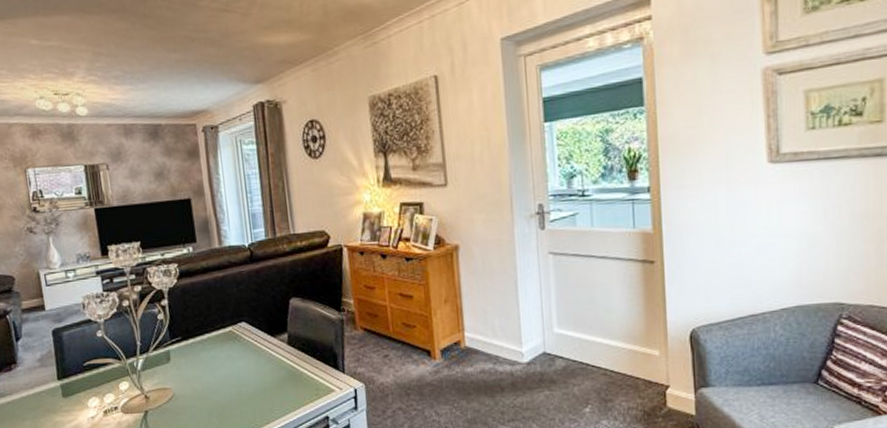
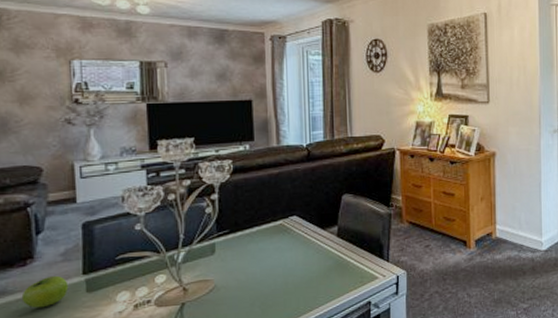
fruit: none [11,380,48,411] -> present [21,275,69,308]

